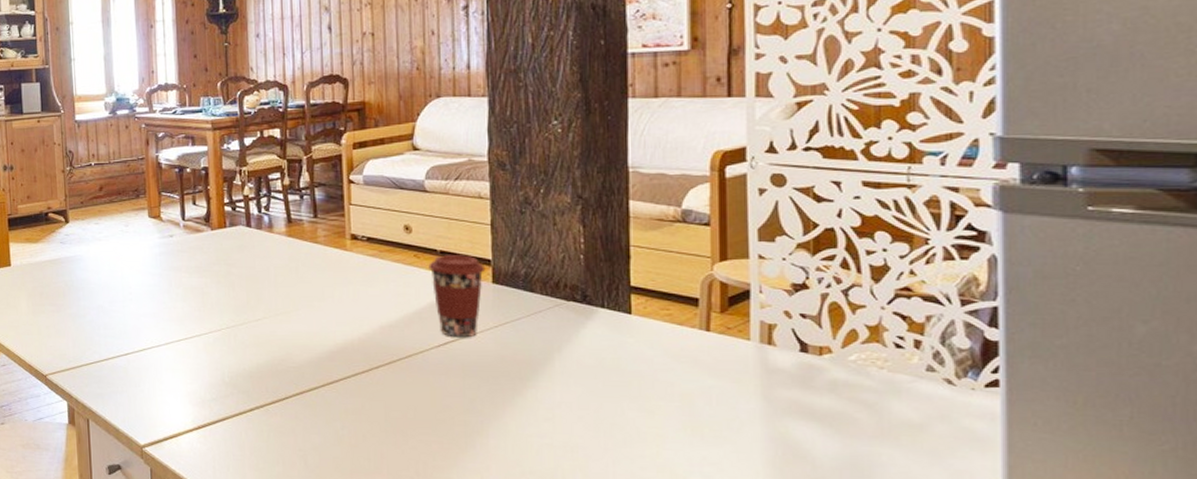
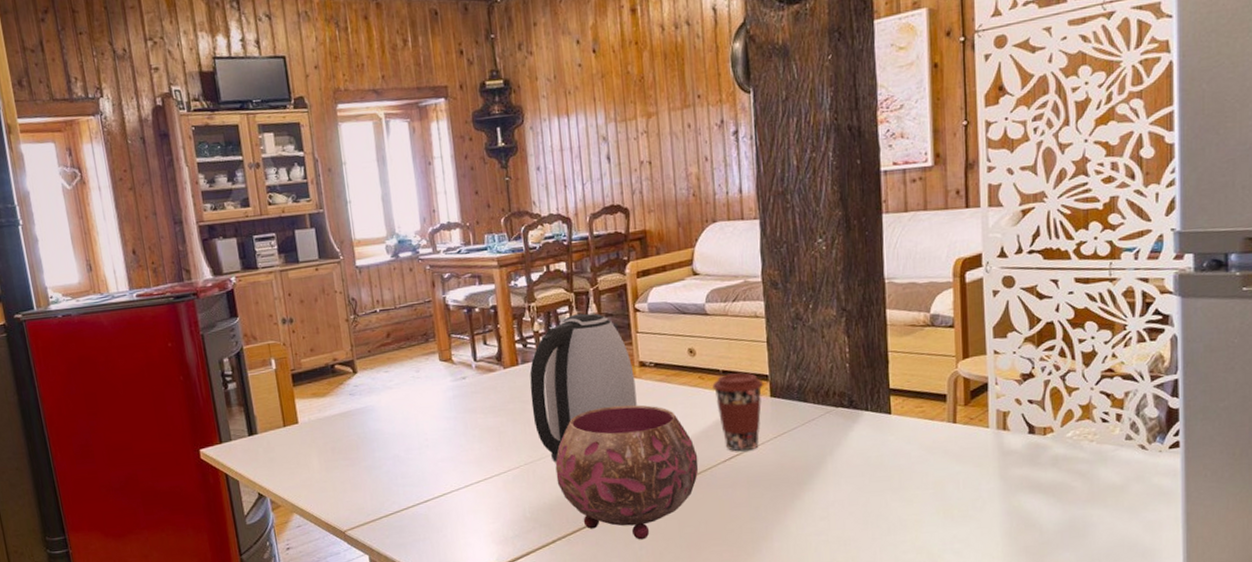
kettle: none [236,181,346,329] -> present [529,313,637,463]
bowl: none [257,277,409,419] -> present [555,405,699,540]

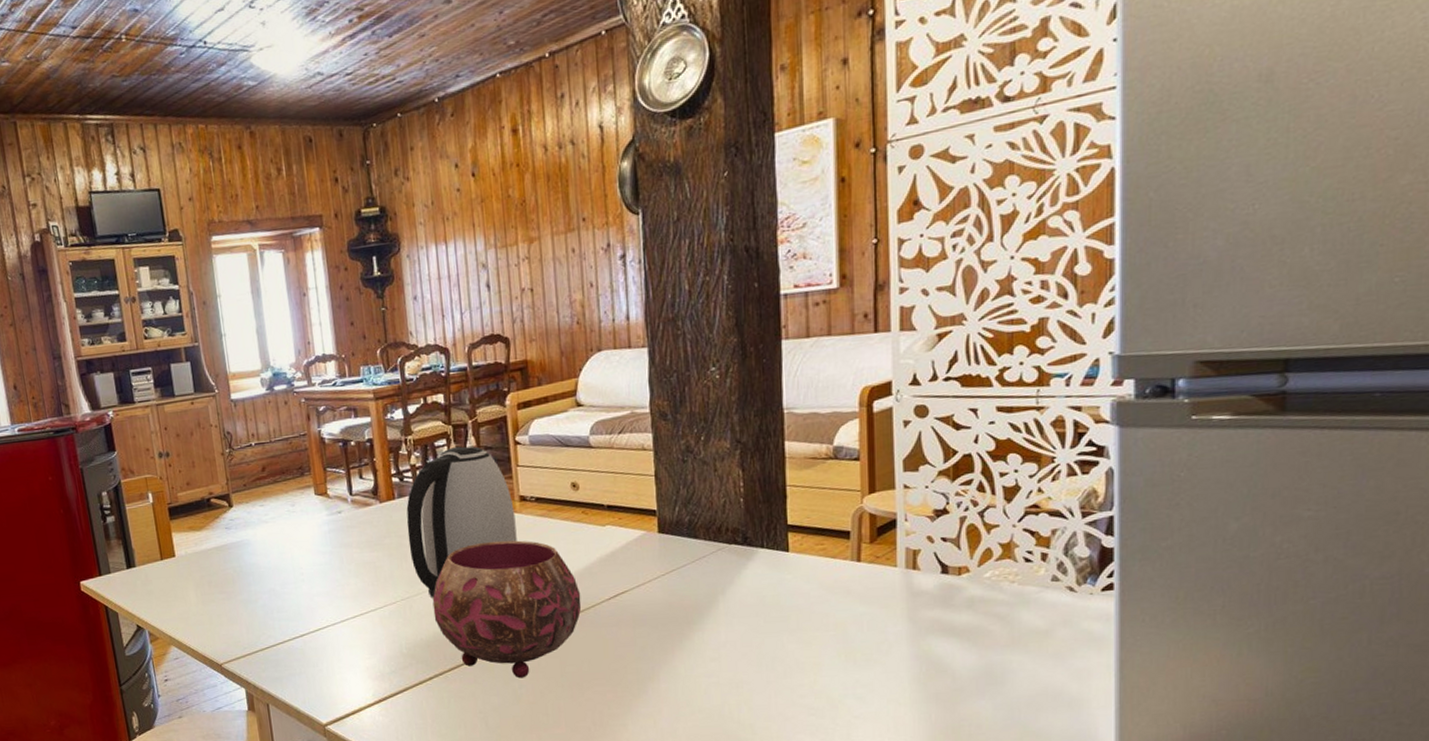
coffee cup: present [712,372,764,451] -> none [596,507,652,589]

